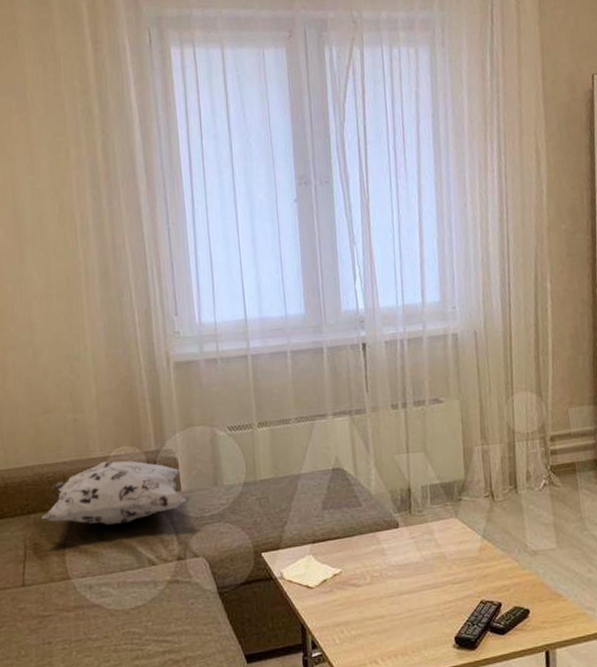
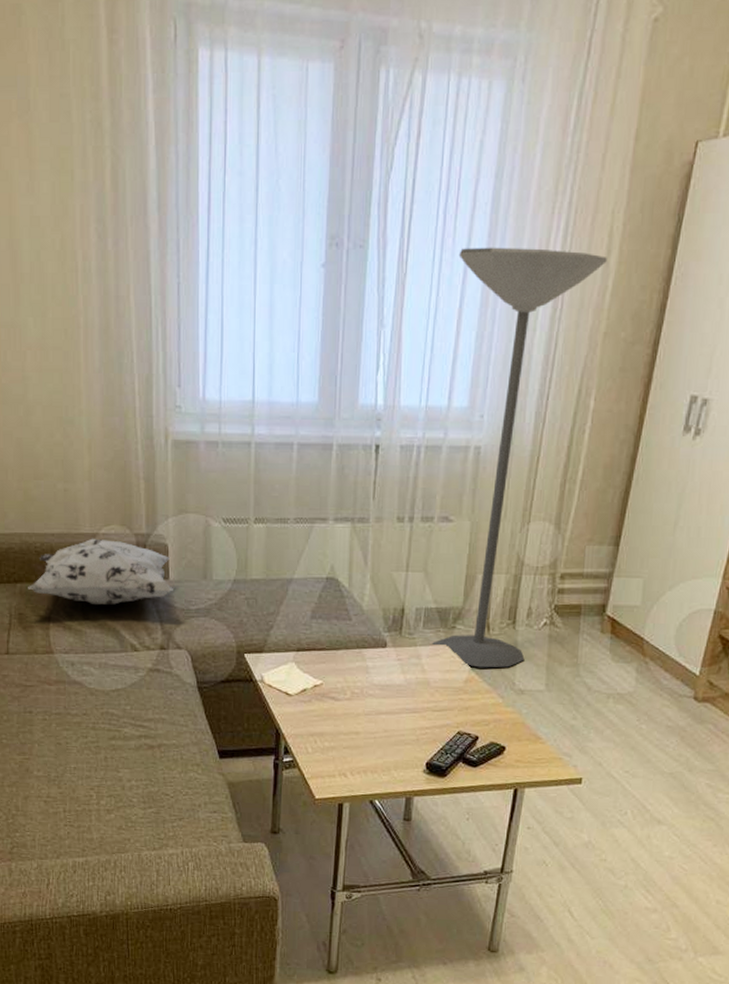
floor lamp: none [411,166,538,535] -> present [432,247,607,668]

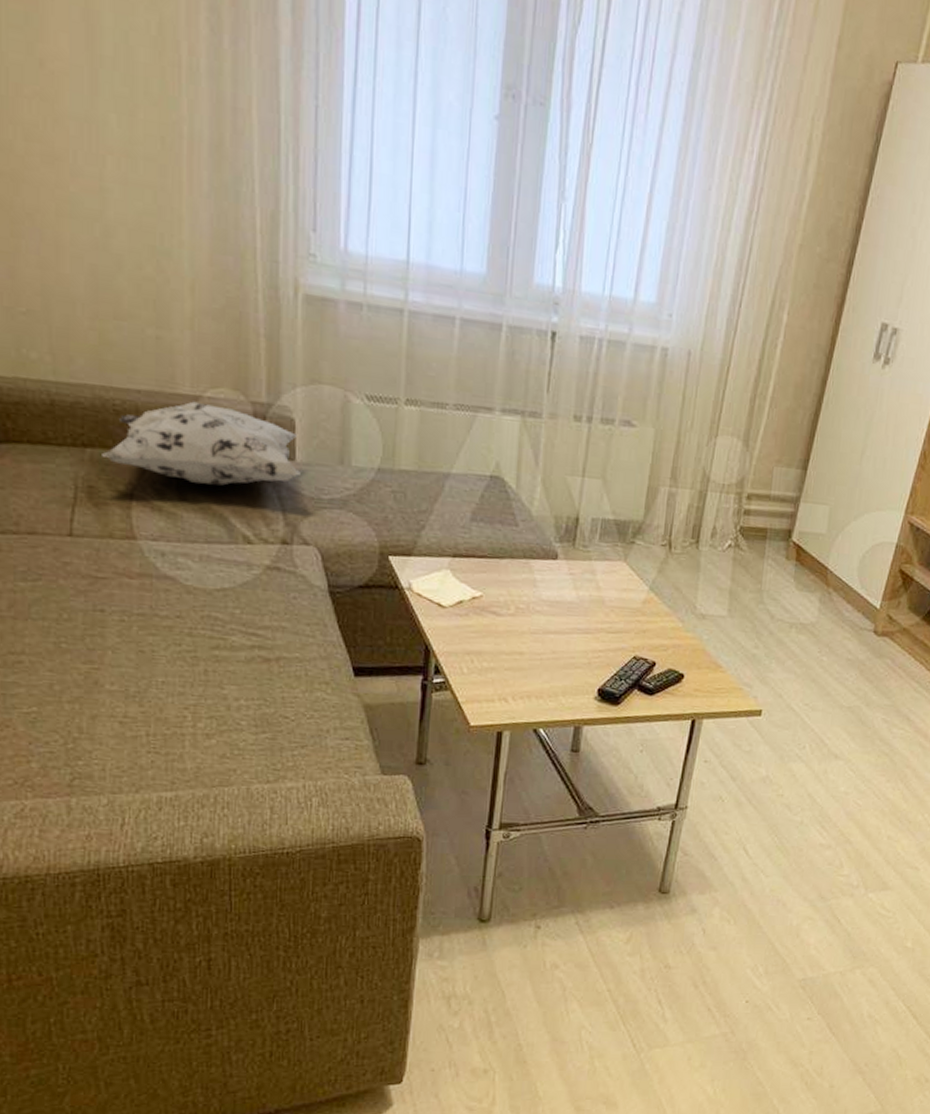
floor lamp: present [432,247,607,668] -> none [609,127,806,590]

